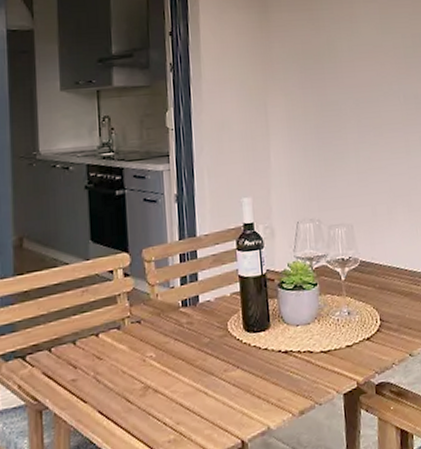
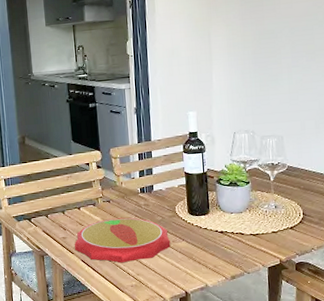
plate: none [88,342,222,410] -> present [74,217,171,263]

